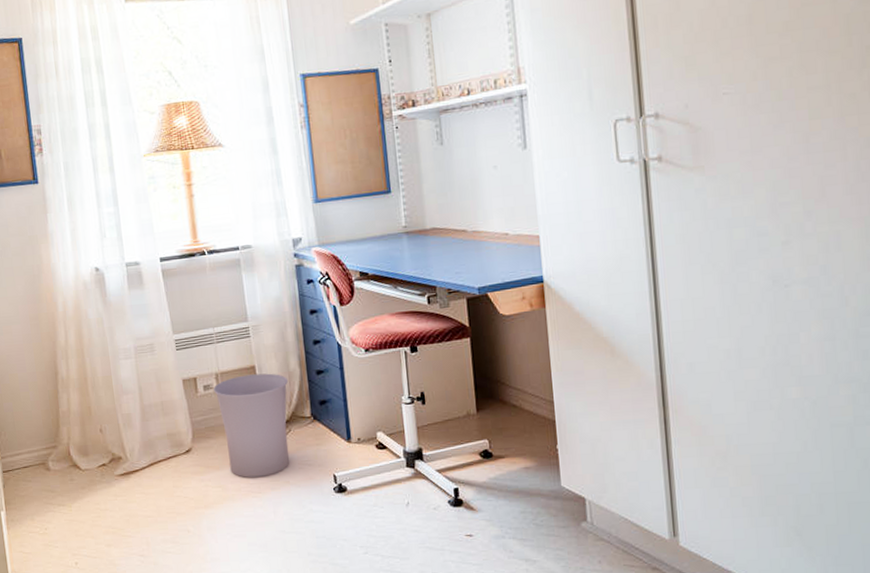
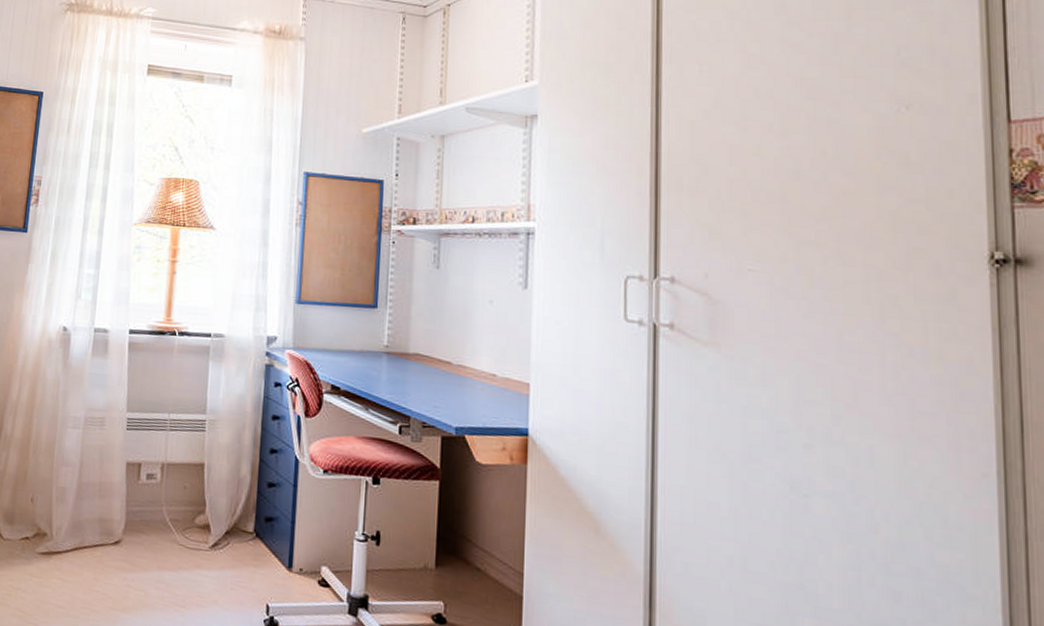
waste bin: present [214,373,290,478] -> none [157,471,236,590]

